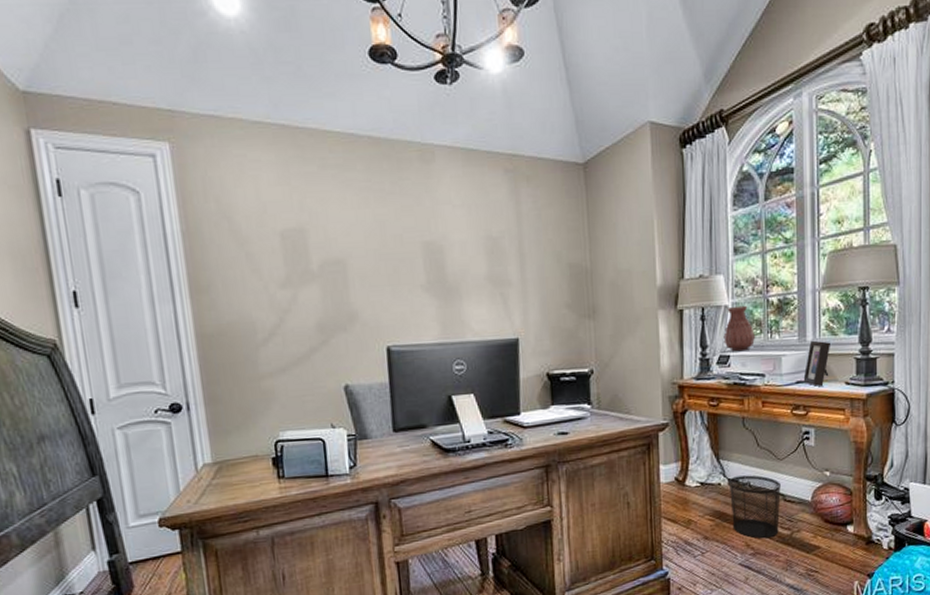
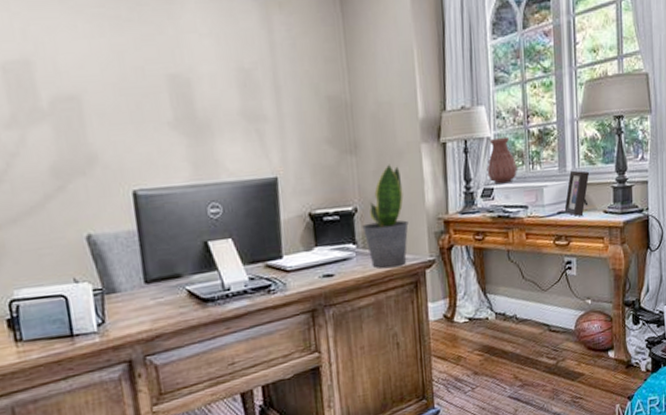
potted plant: none [597,329,643,430] -> present [362,164,409,270]
waste bin: present [728,475,781,539] -> none [495,307,546,370]

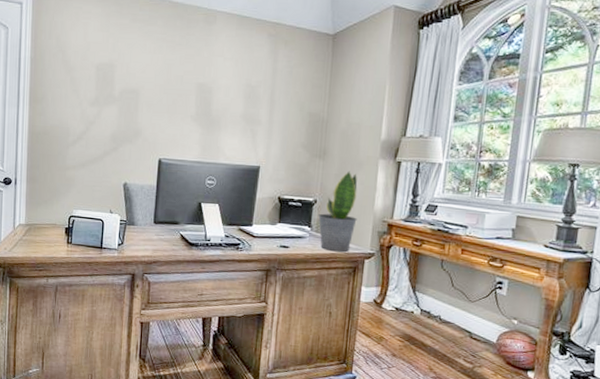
vase: present [487,136,517,183] -> none [433,165,463,203]
picture frame: present [564,170,589,216] -> none [503,204,534,245]

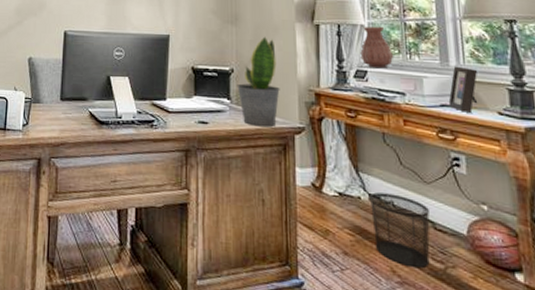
waste bin: none [419,308,469,367] -> present [369,192,430,268]
vase: none [433,165,463,203] -> present [360,26,393,67]
picture frame: none [503,204,534,245] -> present [448,66,478,113]

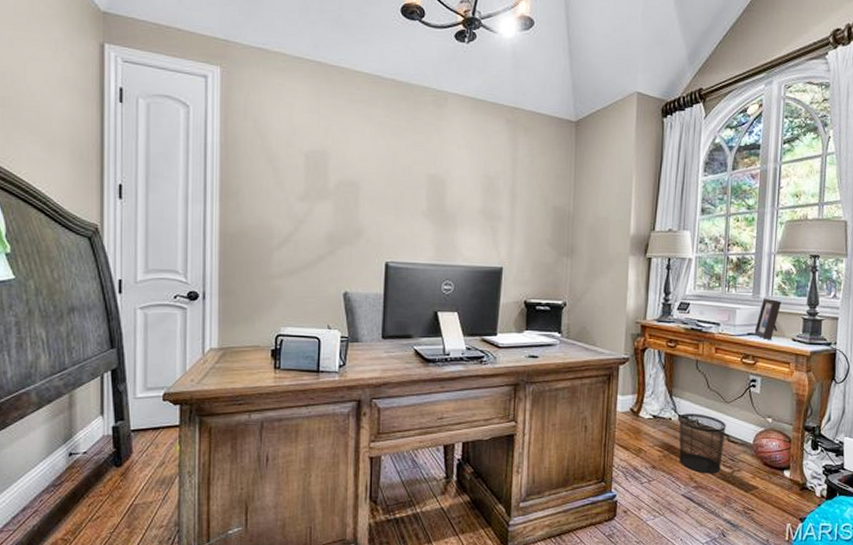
potted plant: present [237,36,280,128] -> none [568,269,609,359]
vase: present [360,26,393,67] -> none [685,259,714,300]

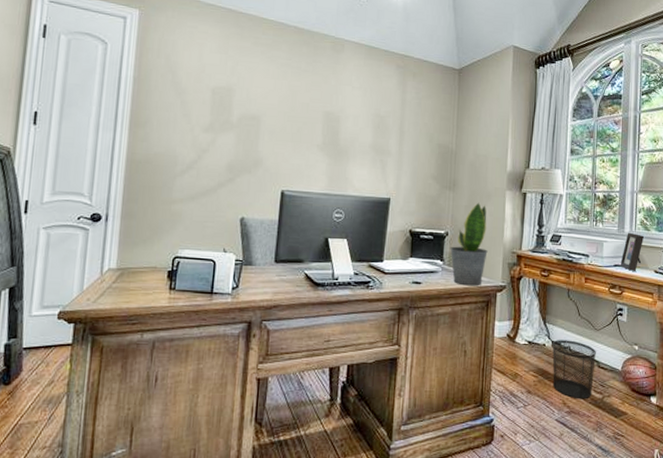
potted plant: none [568,269,609,359] -> present [450,202,488,286]

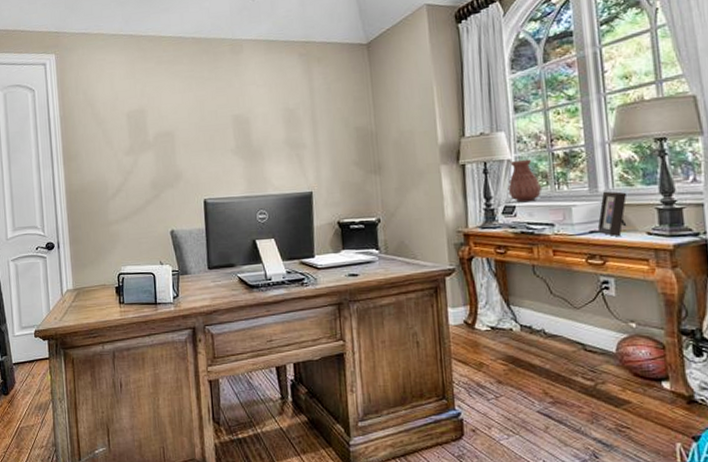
potted plant: present [450,202,488,286] -> none [384,182,428,274]
waste bin: present [552,340,596,399] -> none [520,322,581,388]
vase: none [557,196,583,233] -> present [508,159,541,202]

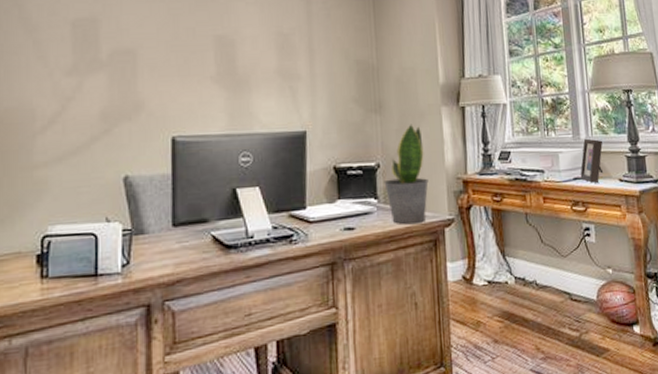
potted plant: none [384,182,428,274] -> present [384,124,429,226]
vase: present [508,159,541,202] -> none [503,104,533,147]

